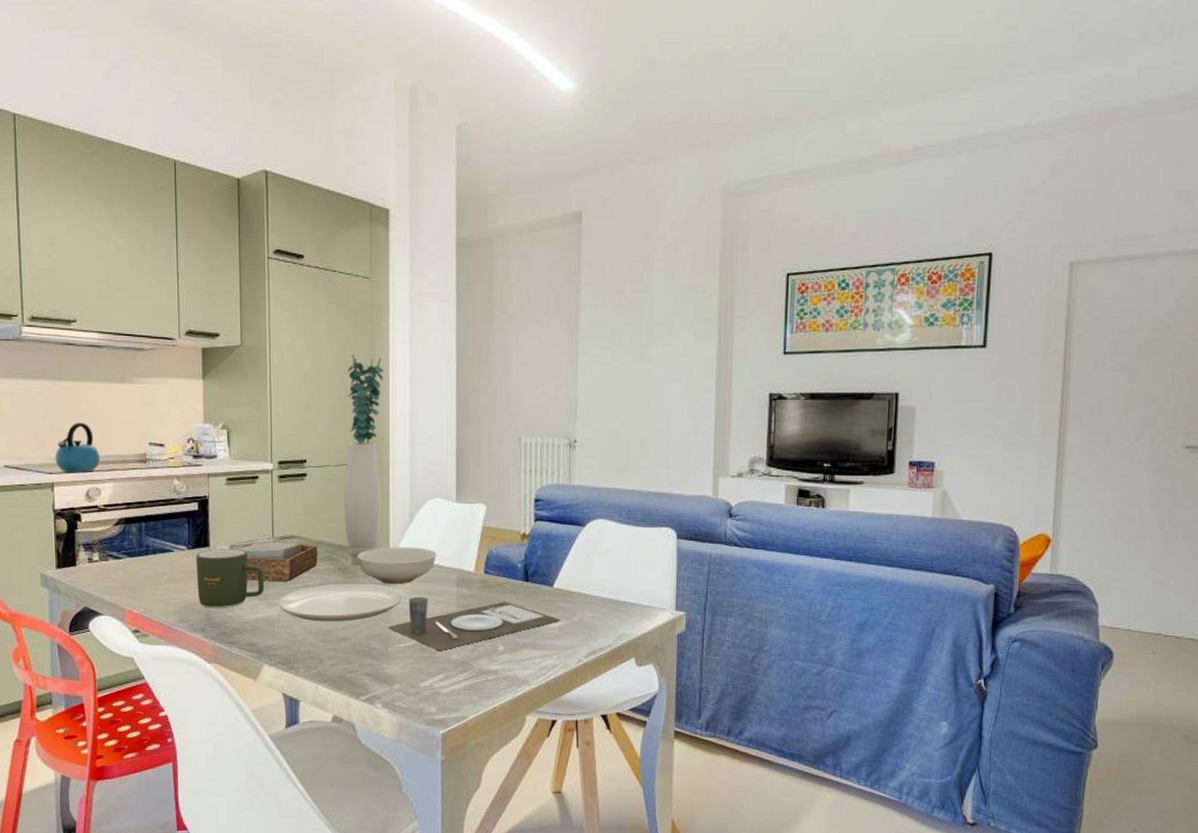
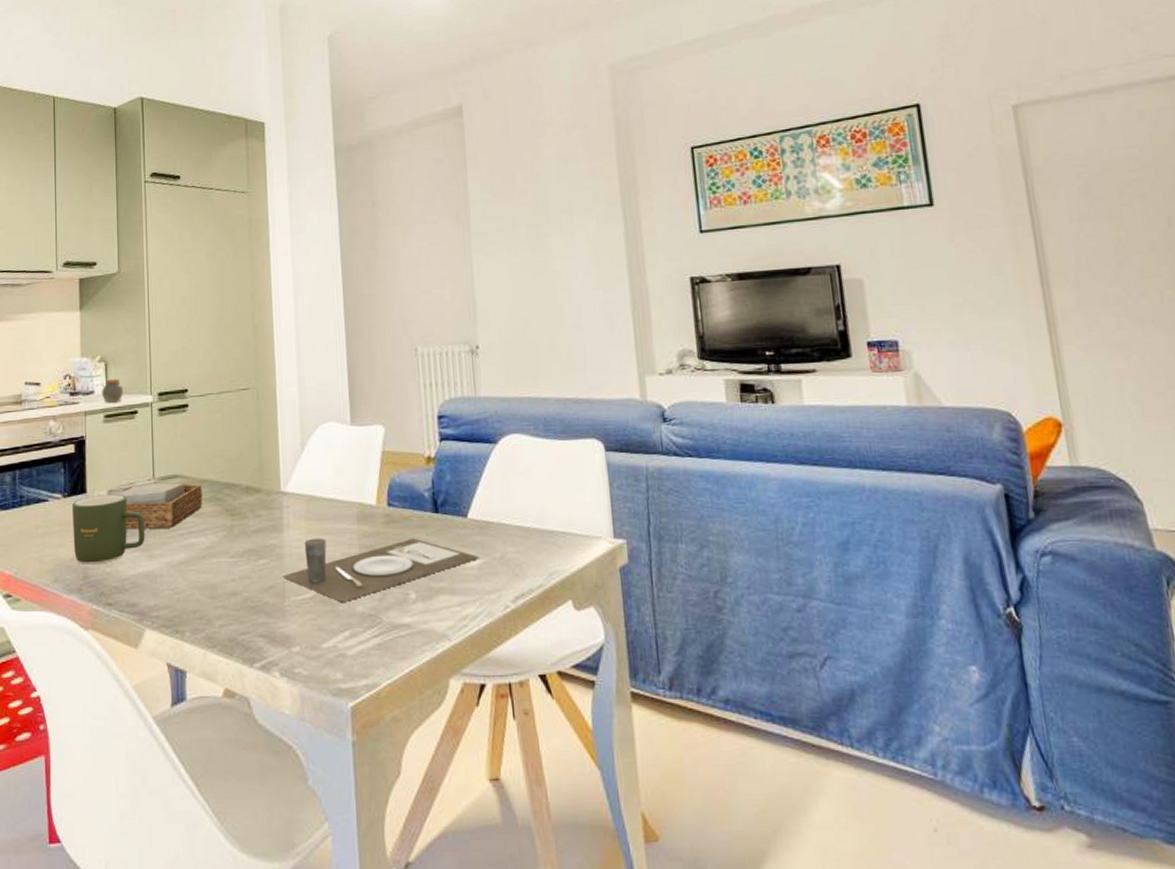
jar: none [224,445,245,467] -> present [102,378,124,403]
plate: present [278,584,404,622] -> none [160,526,298,574]
vase: present [344,355,384,566] -> none [227,272,270,506]
bowl: present [357,547,437,585] -> none [245,480,333,526]

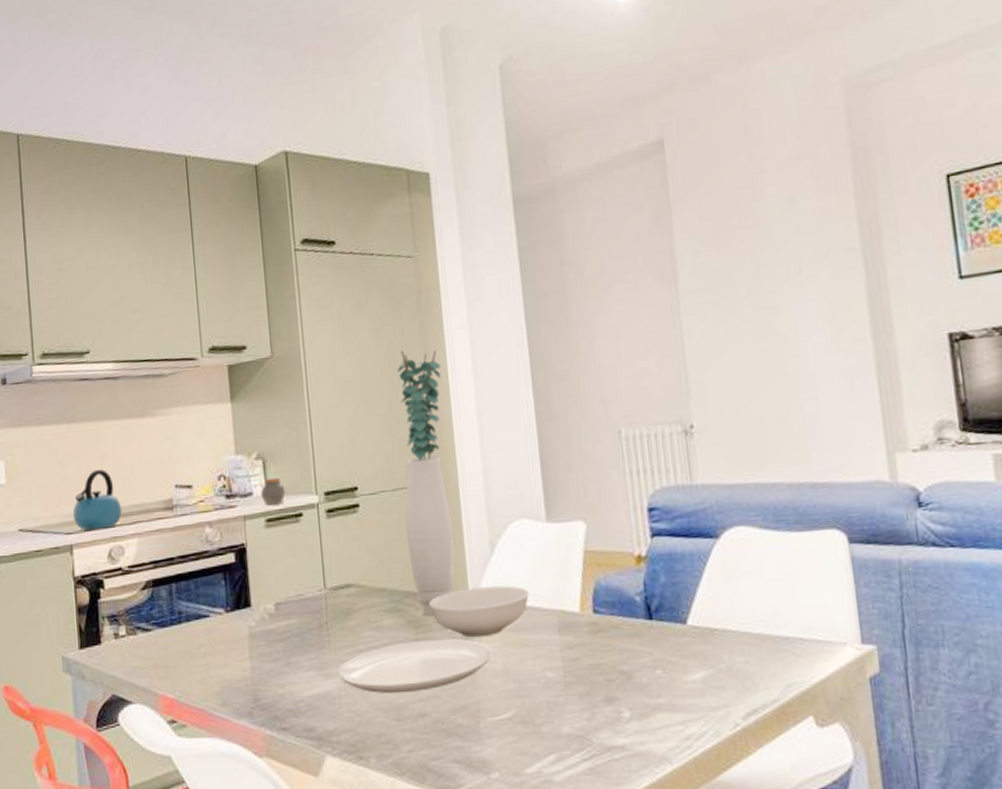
mug: present [72,493,145,565] -> none [236,607,320,686]
napkin holder: present [117,483,203,530] -> none [285,593,382,646]
plate: none [160,526,298,574] -> present [337,639,492,694]
vase: none [227,272,270,506] -> present [396,350,455,617]
bowl: none [245,480,333,526] -> present [428,585,529,638]
place setting: present [282,538,479,602] -> none [476,648,702,722]

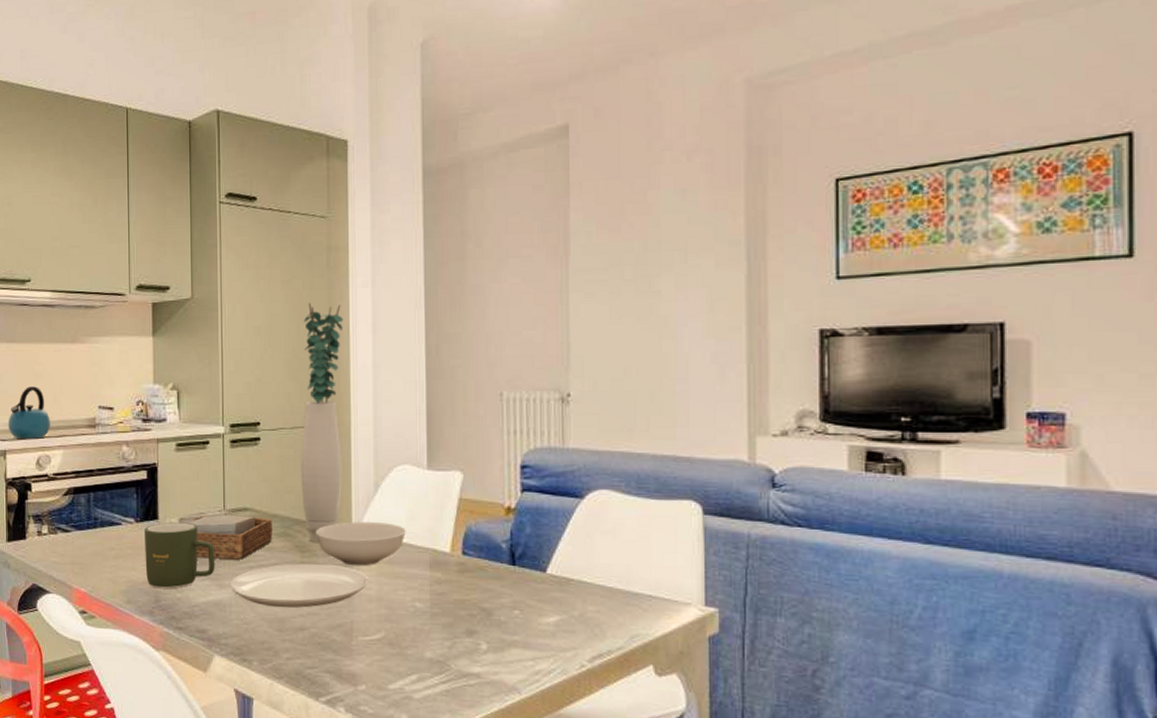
mug: none [236,607,320,686] -> present [145,522,215,590]
jar: present [261,477,286,506] -> none [174,407,196,432]
napkin holder: none [285,593,382,646] -> present [188,515,274,560]

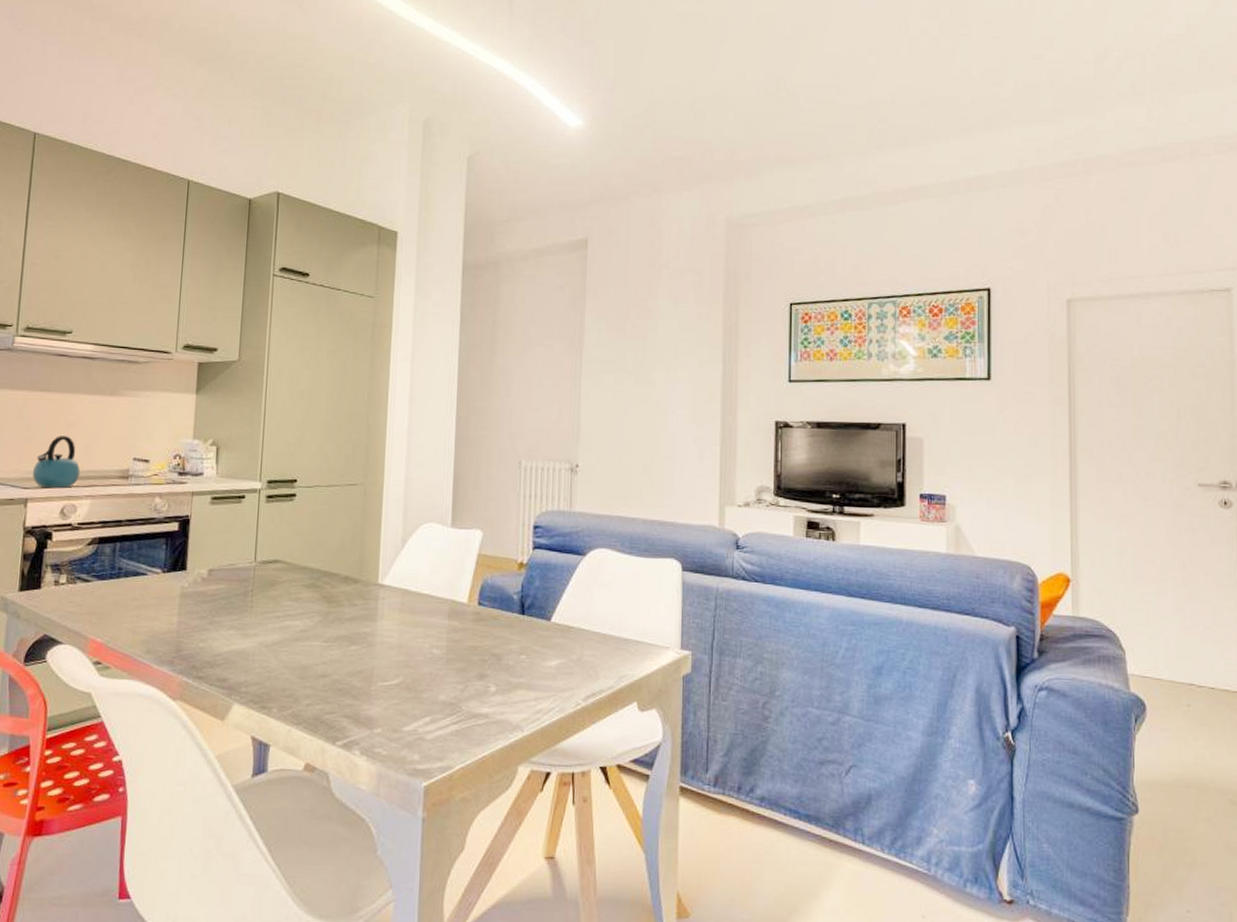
mug: present [145,522,215,590] -> none [169,572,243,639]
napkin holder: present [188,515,274,560] -> none [217,566,303,610]
plate: present [230,564,368,608] -> none [255,613,391,656]
vase: present [301,303,344,543] -> none [332,372,384,594]
bowl: present [315,522,406,567] -> none [343,574,428,616]

